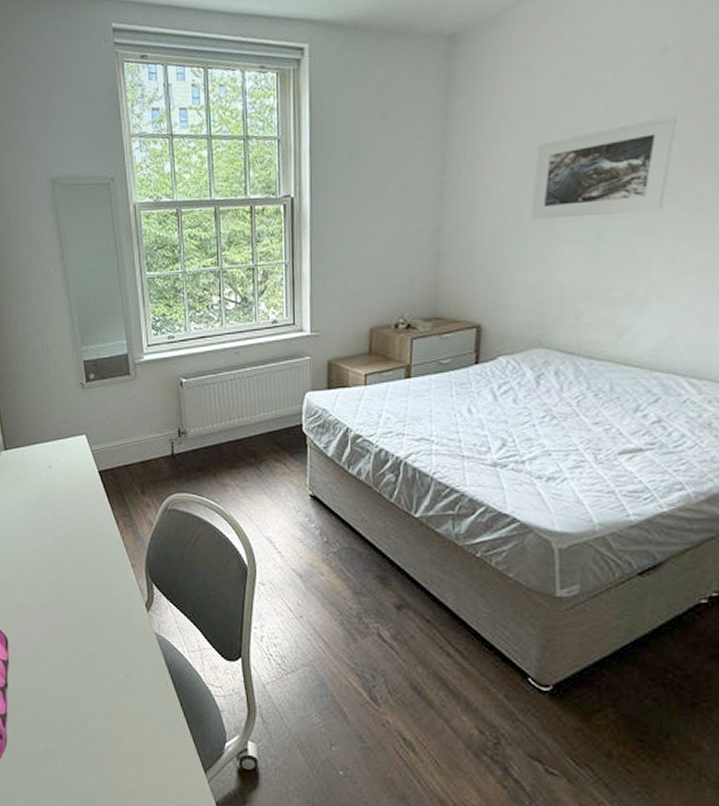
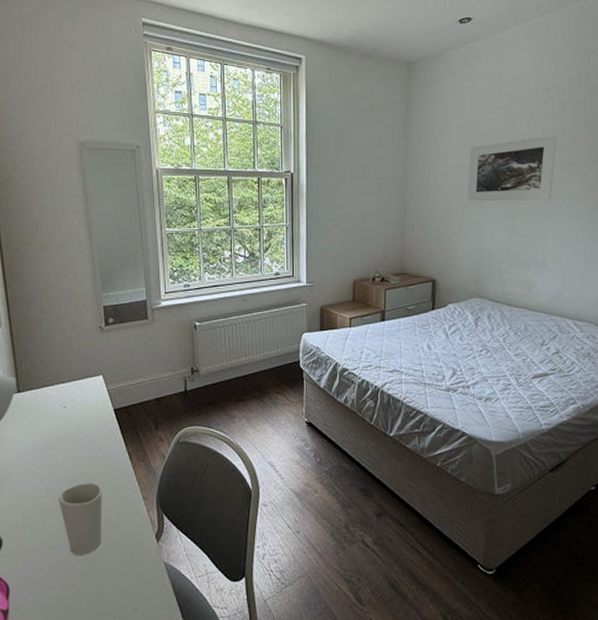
cup: none [48,544,92,617] -> present [58,482,102,555]

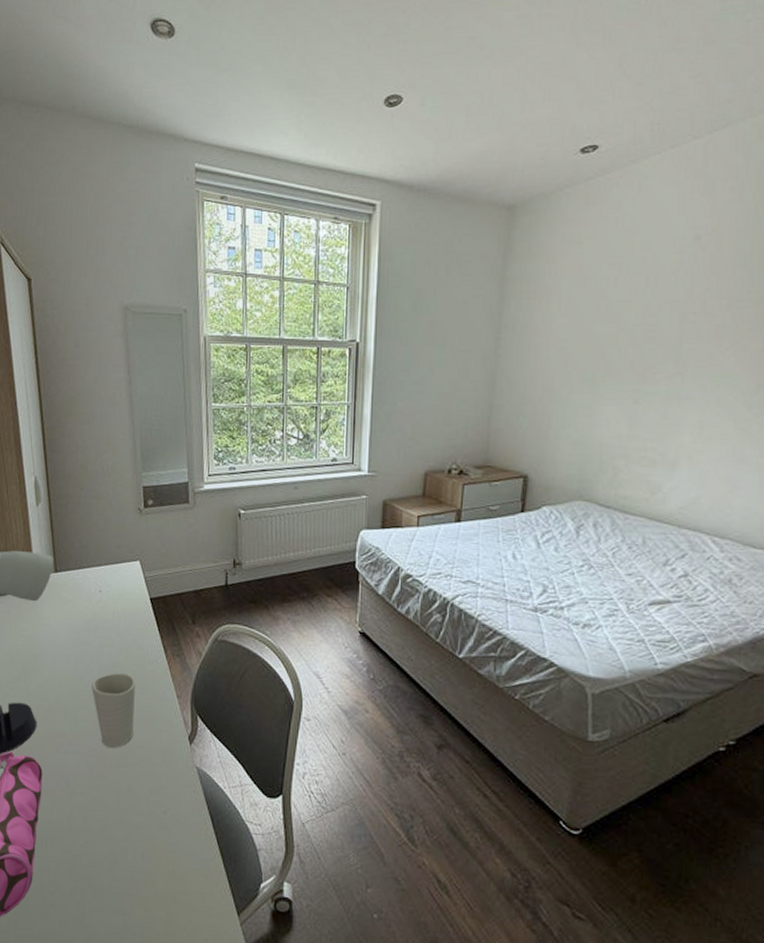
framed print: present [467,134,558,202] -> none [576,295,708,381]

